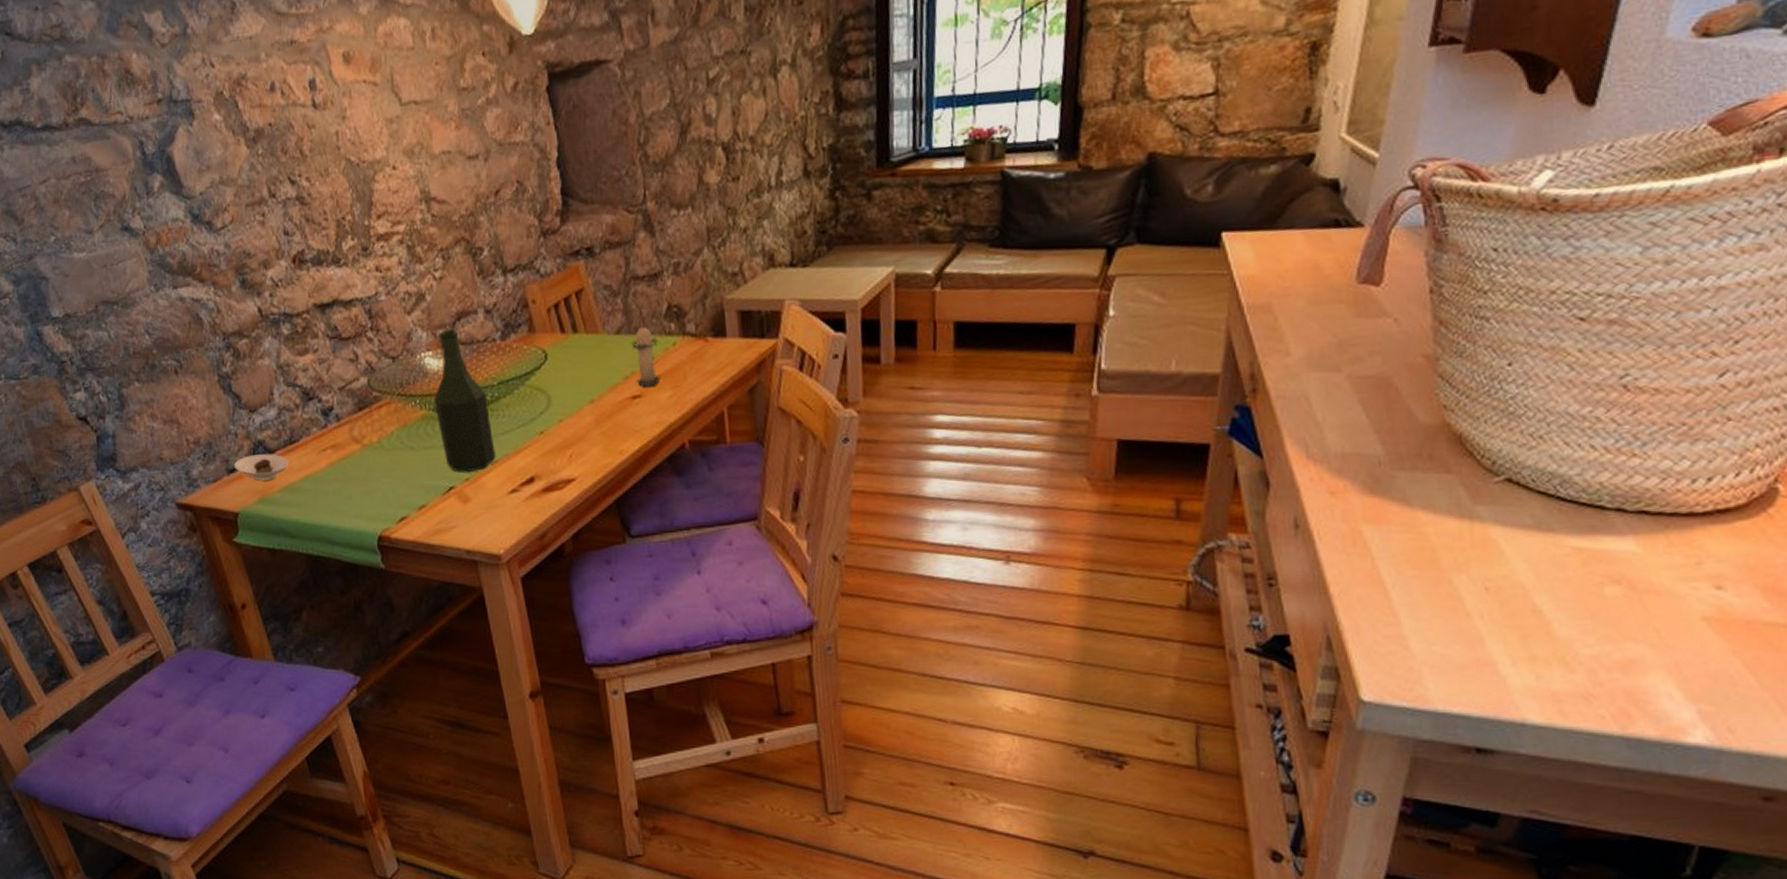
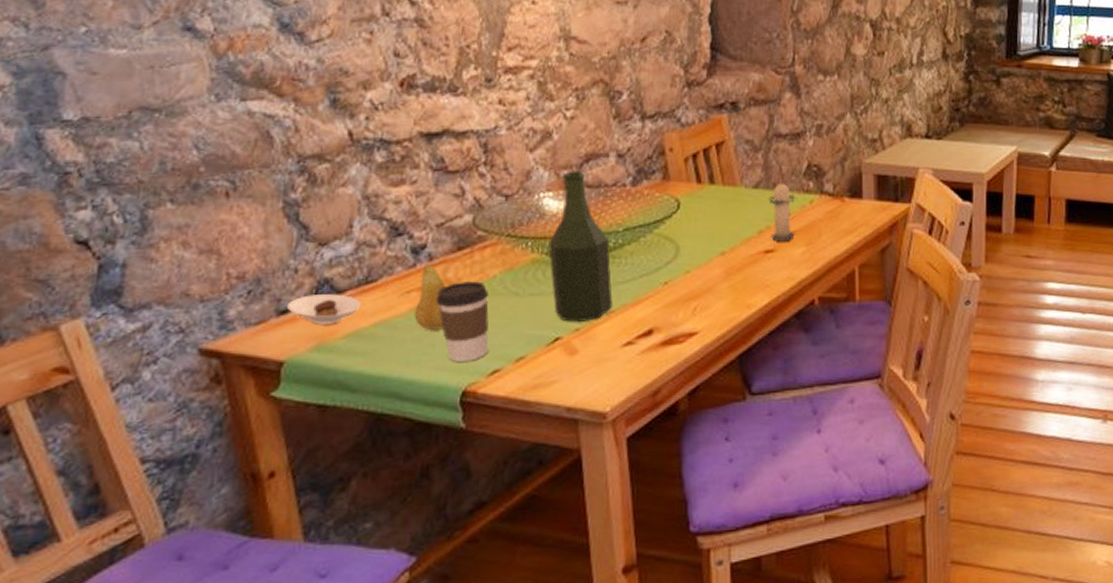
fruit: none [331,424,356,483] -> present [414,263,445,330]
coffee cup: none [346,438,395,511] -> present [435,281,489,362]

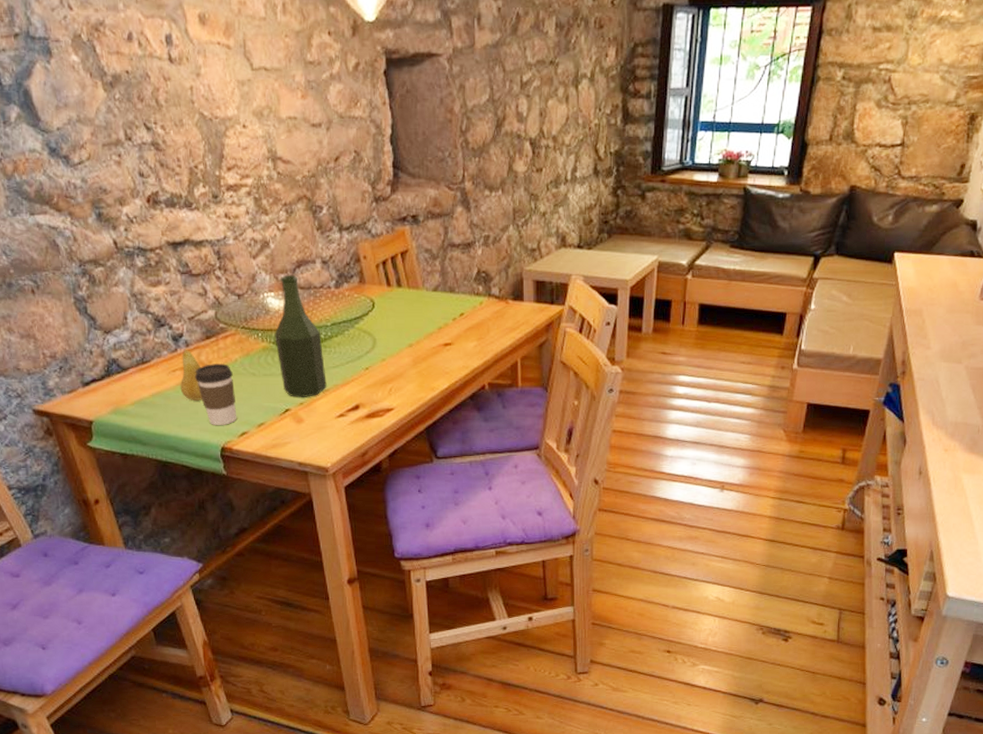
saucer: present [287,294,361,325] -> none [89,371,141,394]
candle: present [768,181,795,242] -> none [446,285,468,337]

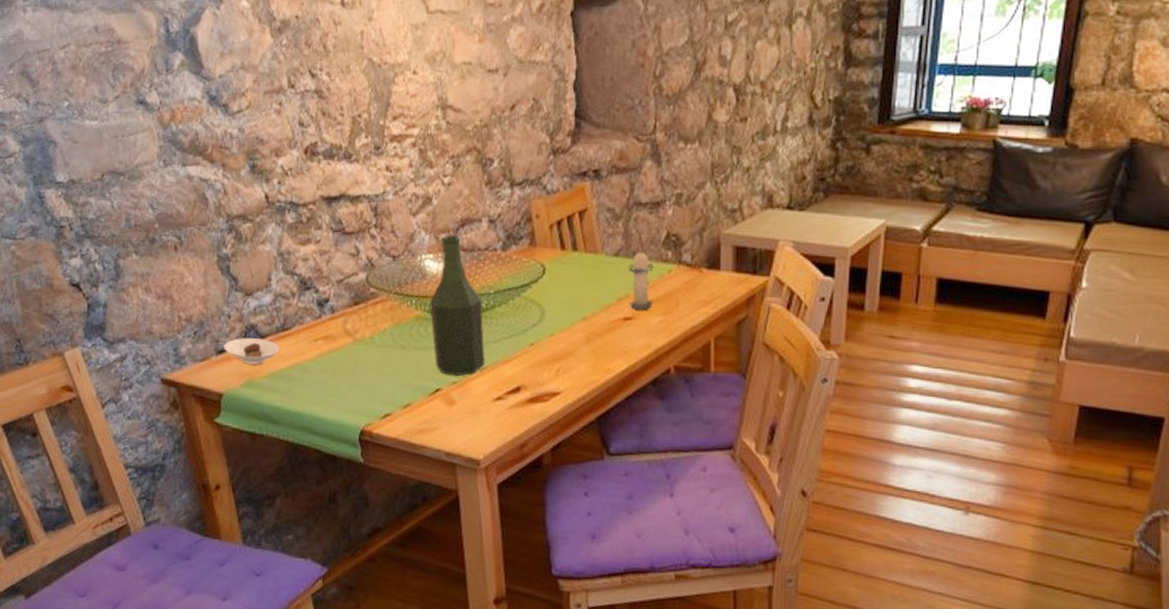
saucer: none [89,371,141,394] -> present [224,338,279,364]
fruit: present [180,349,202,400] -> none [321,315,345,375]
coffee cup: present [194,364,237,425] -> none [337,333,381,404]
candle: none [446,285,468,337] -> present [628,250,654,310]

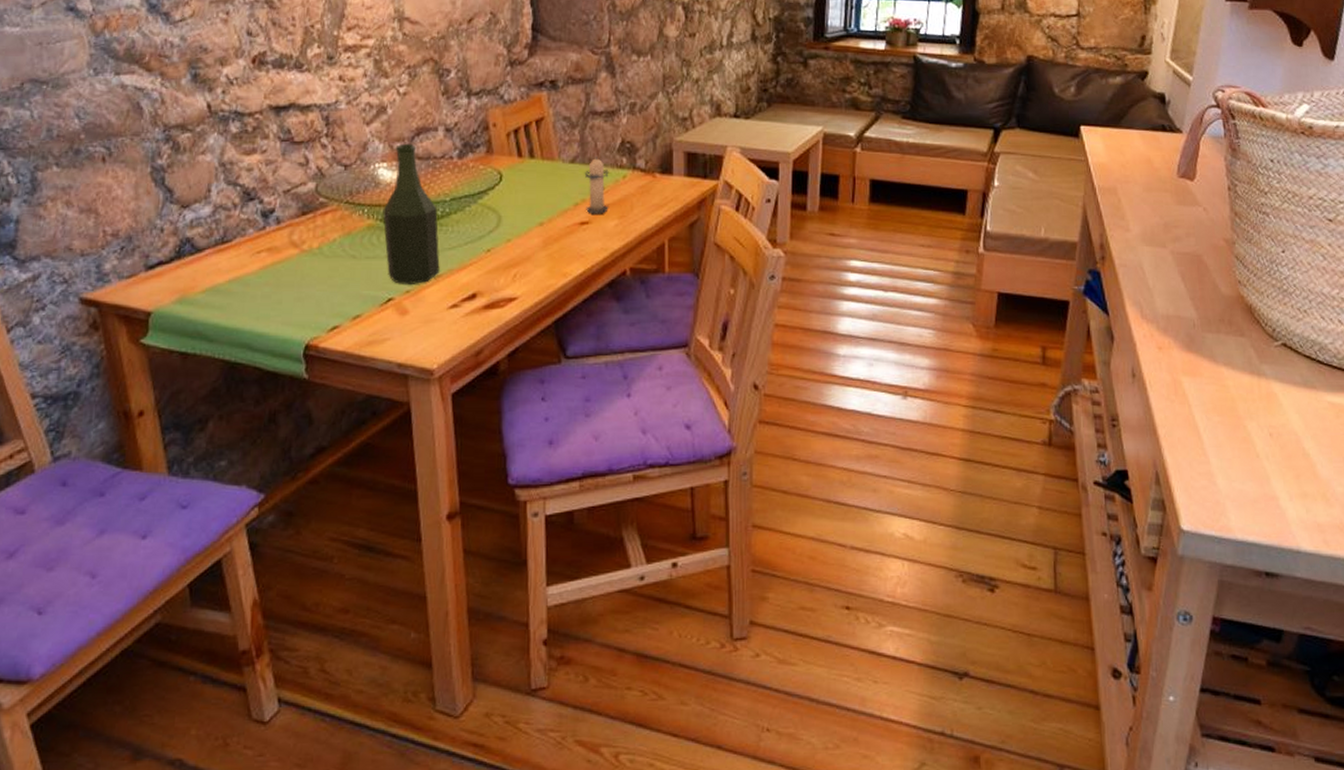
saucer: present [224,338,279,364] -> none [155,252,217,280]

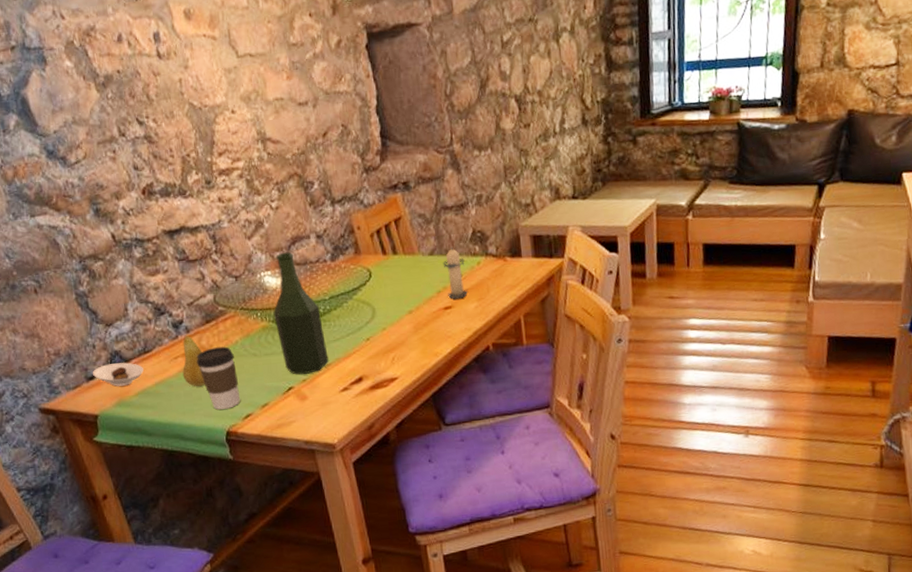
saucer: none [155,252,217,280] -> present [93,362,144,387]
fruit: none [263,226,291,287] -> present [182,335,205,386]
coffee cup: none [282,244,329,317] -> present [196,346,241,410]

